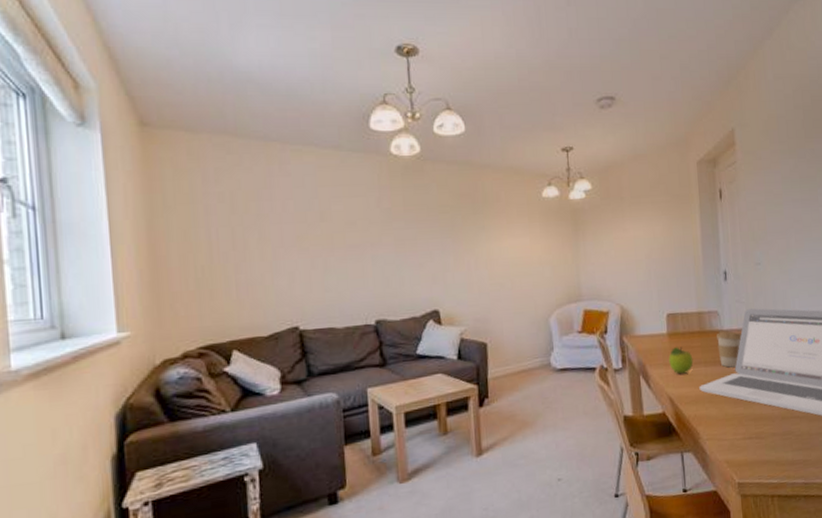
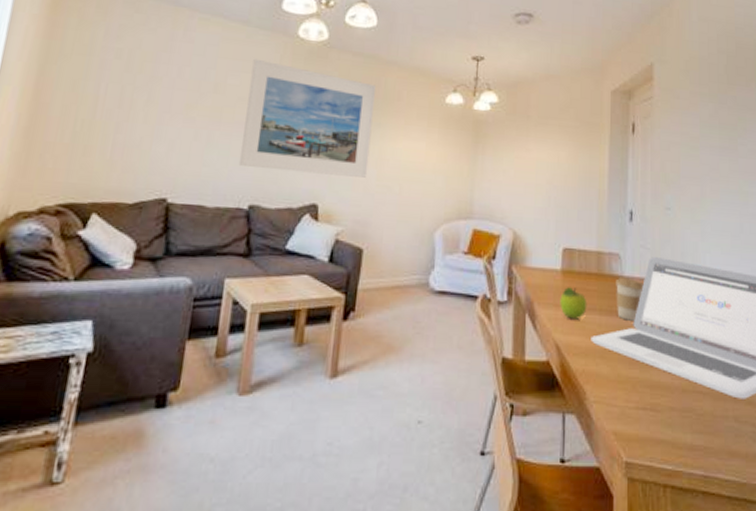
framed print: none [352,182,480,286] -> present [238,58,376,178]

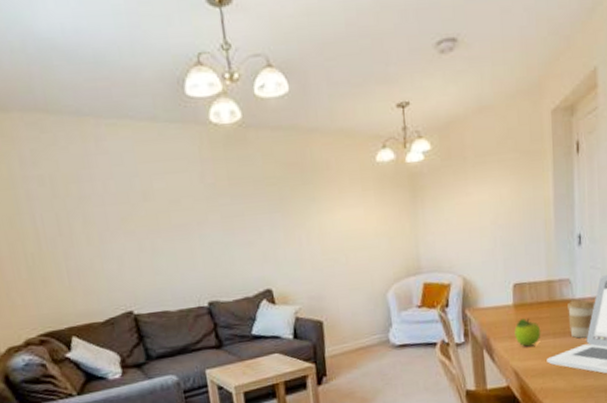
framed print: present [238,58,376,178] -> none [173,156,312,267]

